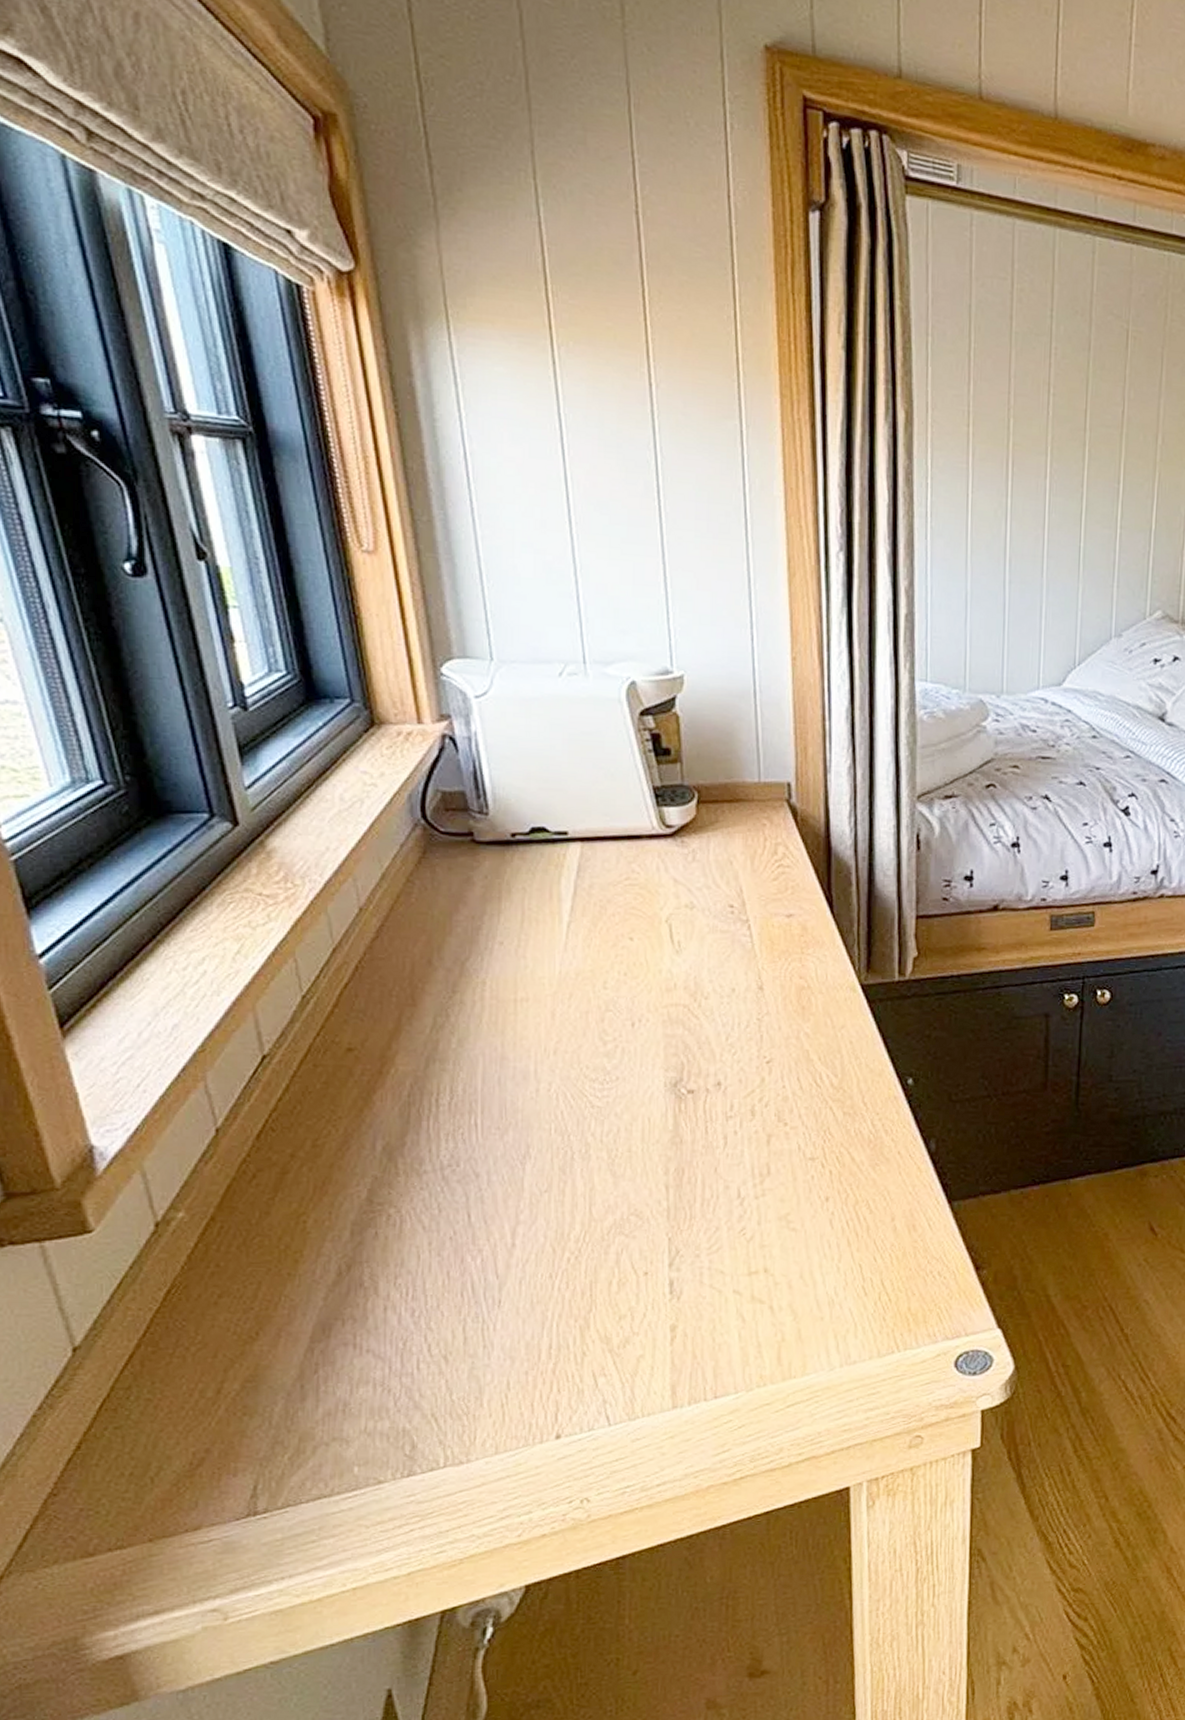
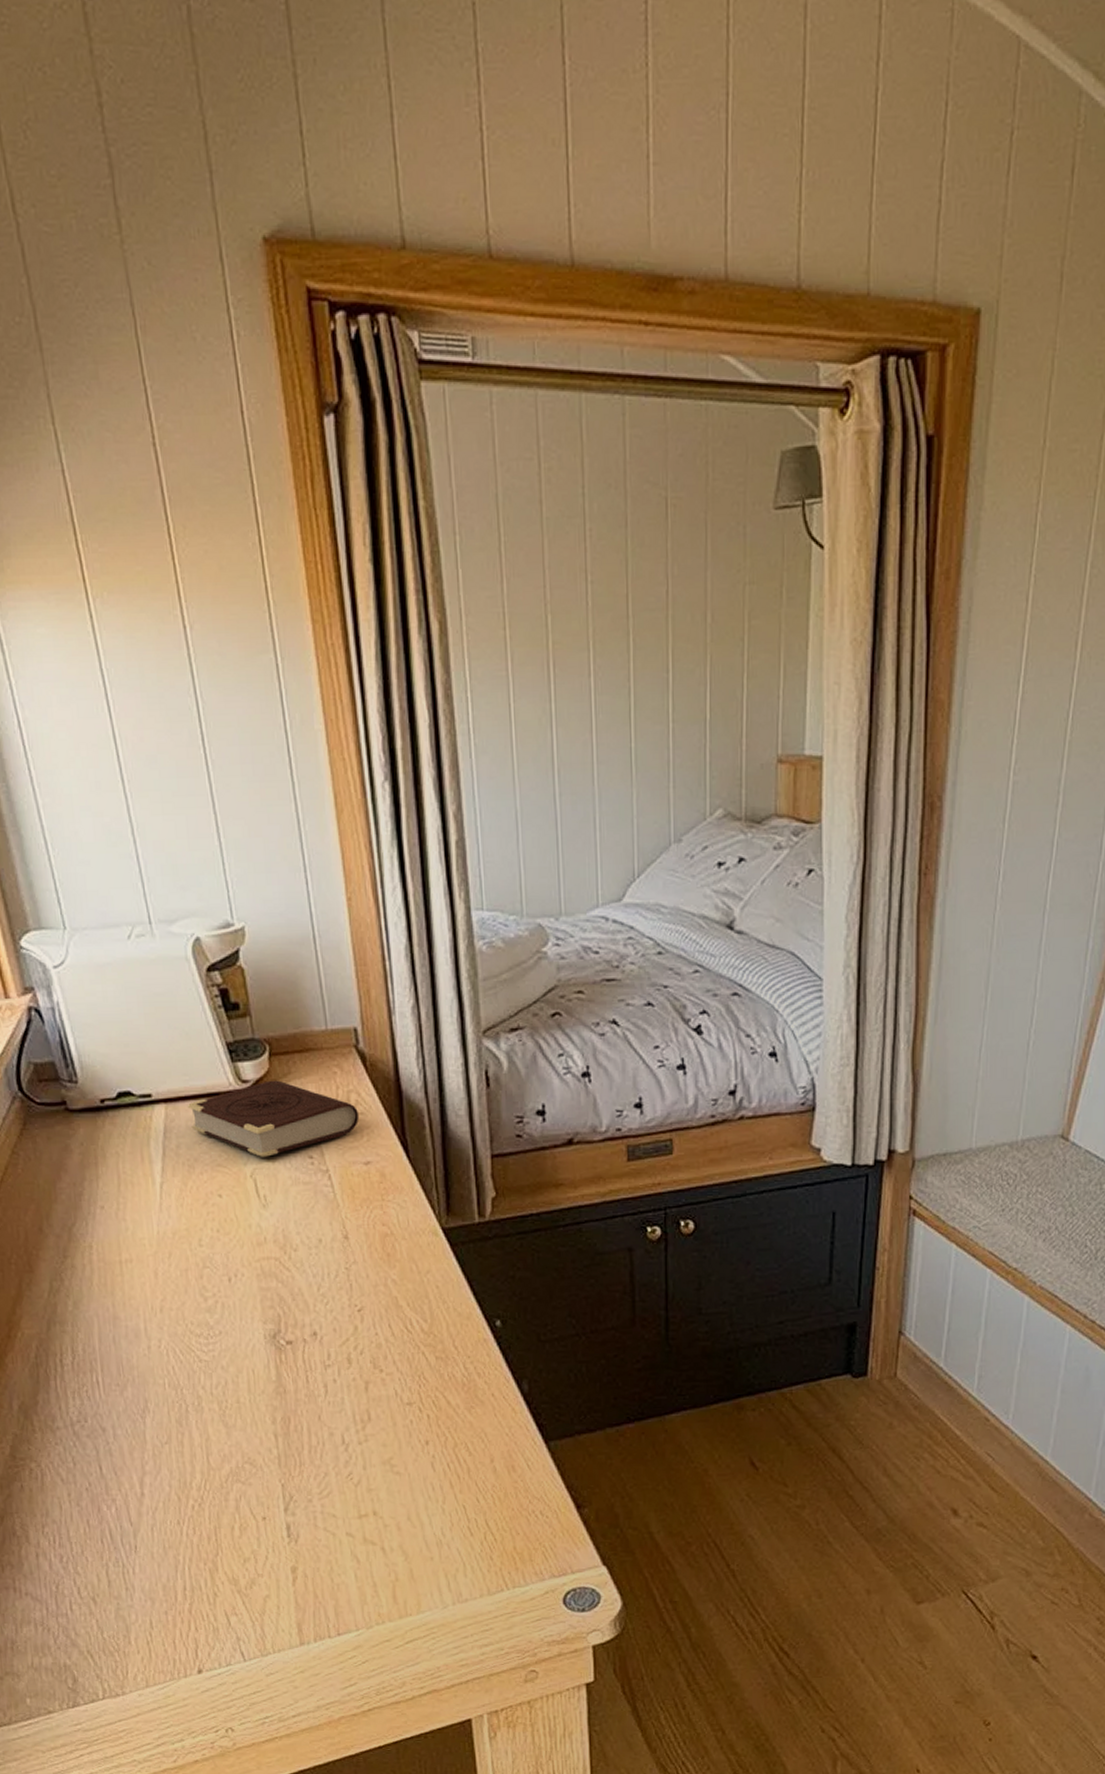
book: none [605,827,786,903] -> present [187,1080,360,1157]

